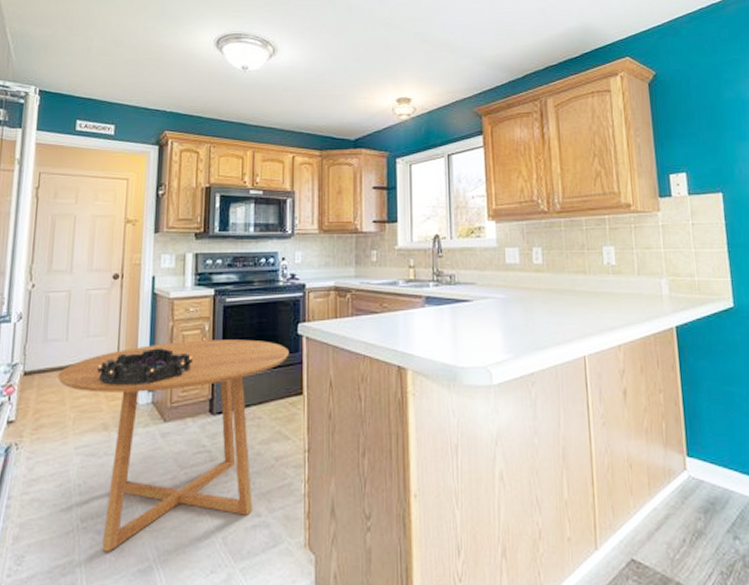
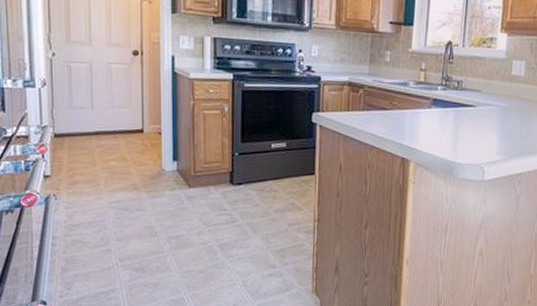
dining table: present [57,339,290,552] -> none [87,119,304,285]
decorative bowl: present [97,348,194,386] -> none [124,123,215,155]

